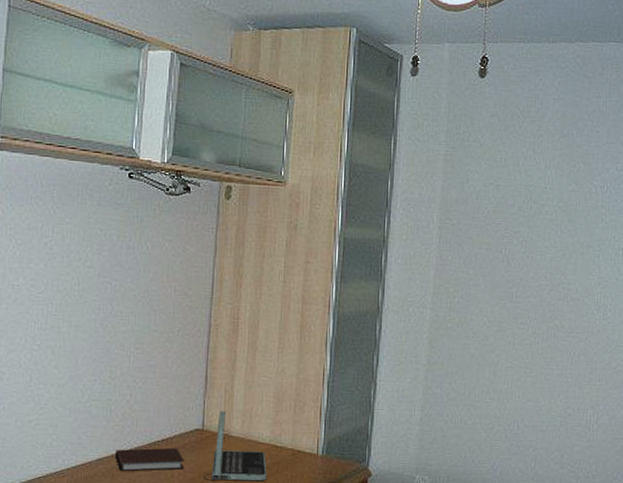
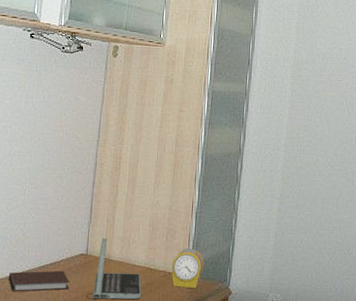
alarm clock: none [300,422,339,469] -> present [171,248,205,289]

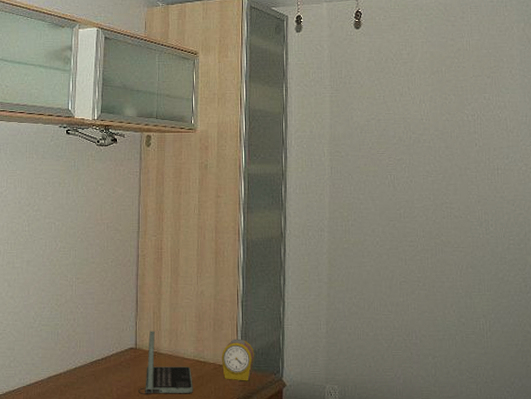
notebook: present [9,270,70,292] -> none [63,365,121,388]

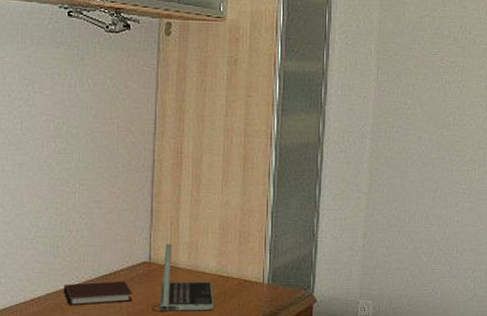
notebook: none [63,365,121,388] -> present [64,281,132,306]
alarm clock: present [221,338,255,381] -> none [246,252,284,297]

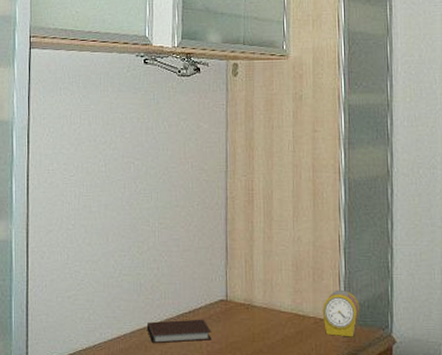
laptop: present [152,243,214,312] -> none [230,281,291,351]
alarm clock: none [246,252,284,297] -> present [322,290,360,337]

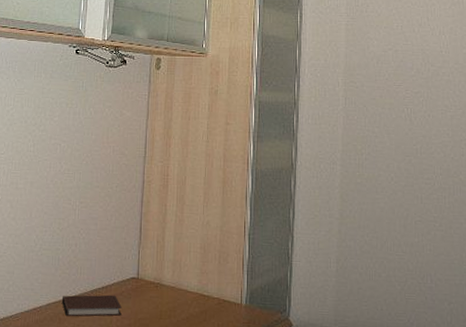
alarm clock: present [322,290,360,337] -> none [225,273,261,319]

